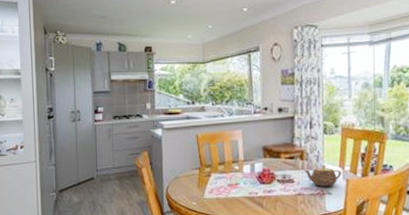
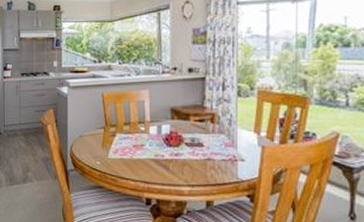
teapot: present [304,165,342,186] -> none [215,130,257,152]

